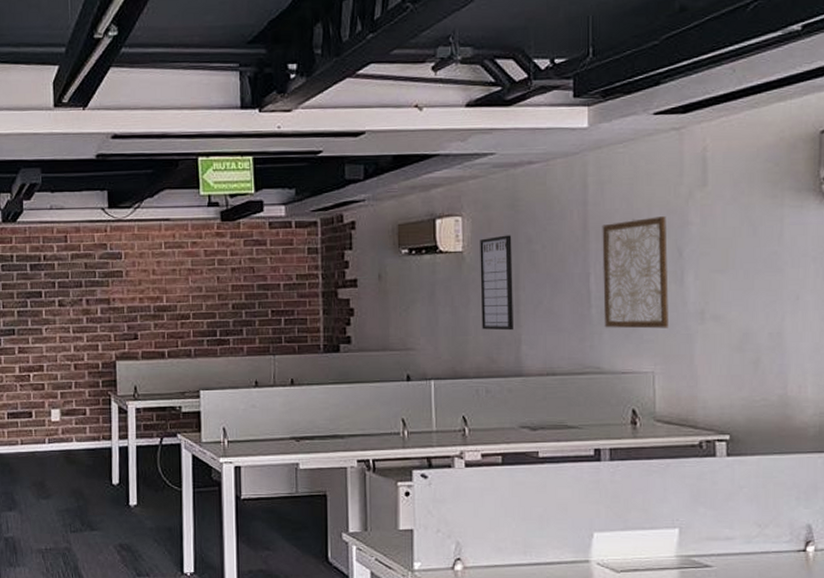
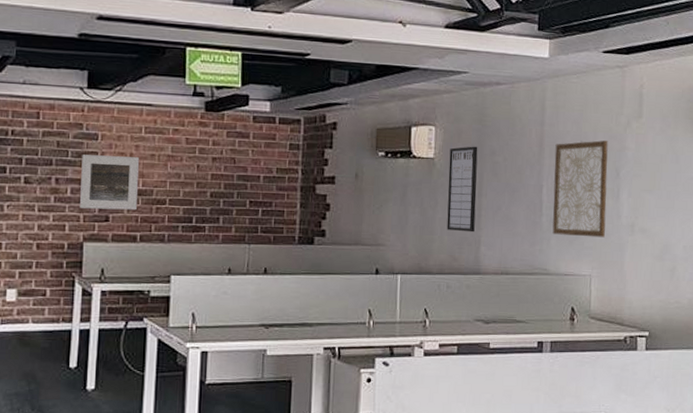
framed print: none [108,273,163,327] -> present [80,154,140,210]

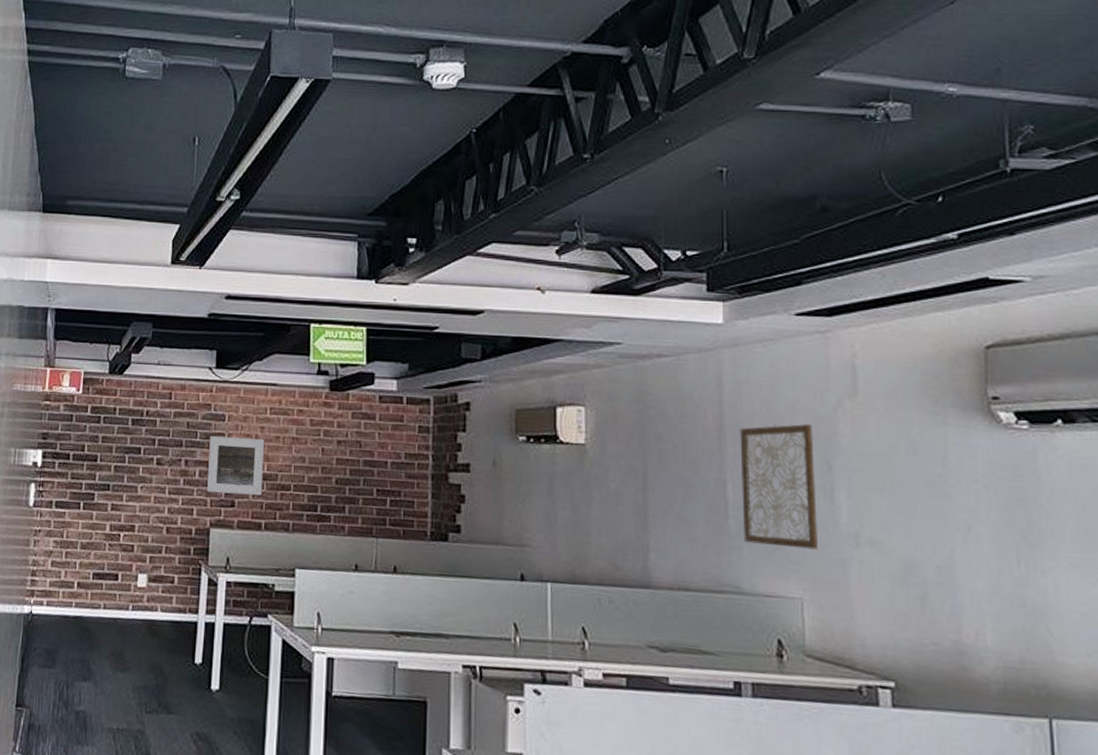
writing board: present [446,146,478,233] -> none [604,430,641,536]

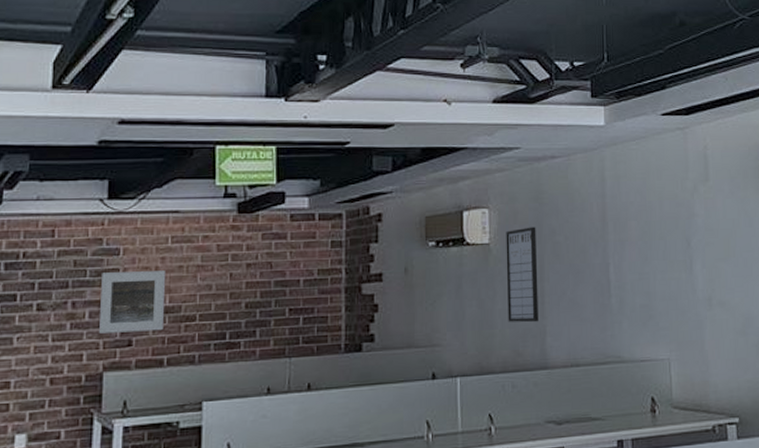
writing board: none [604,430,641,536] -> present [506,227,538,323]
wall art: present [740,424,818,550] -> none [619,209,681,317]

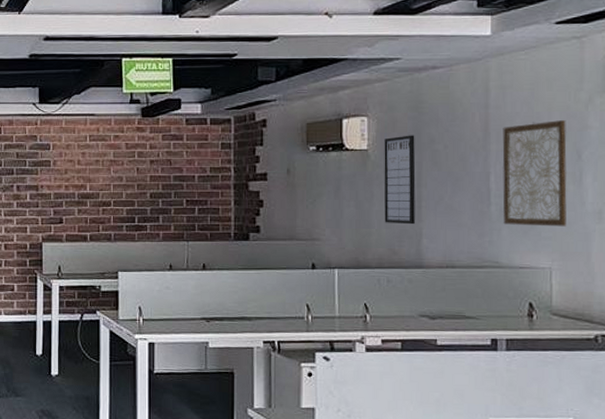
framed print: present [99,271,167,334] -> none [37,163,87,212]
wall art: none [619,209,681,317] -> present [502,120,567,227]

